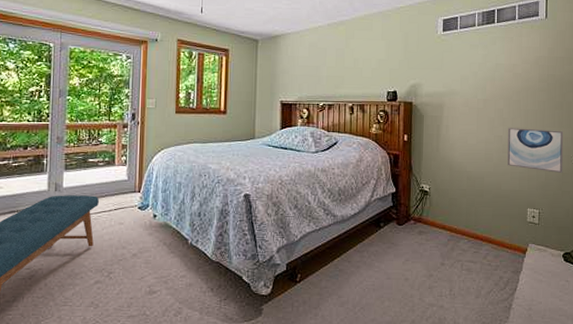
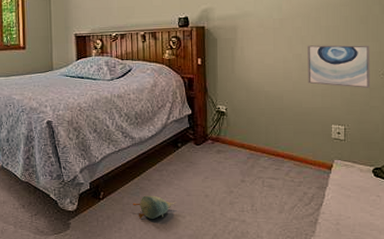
plush toy: none [330,278,376,304] -> present [132,195,176,219]

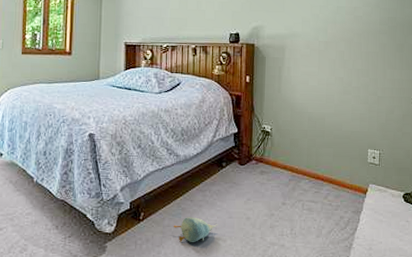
wall art: present [308,45,371,89] -> none [348,70,404,115]

